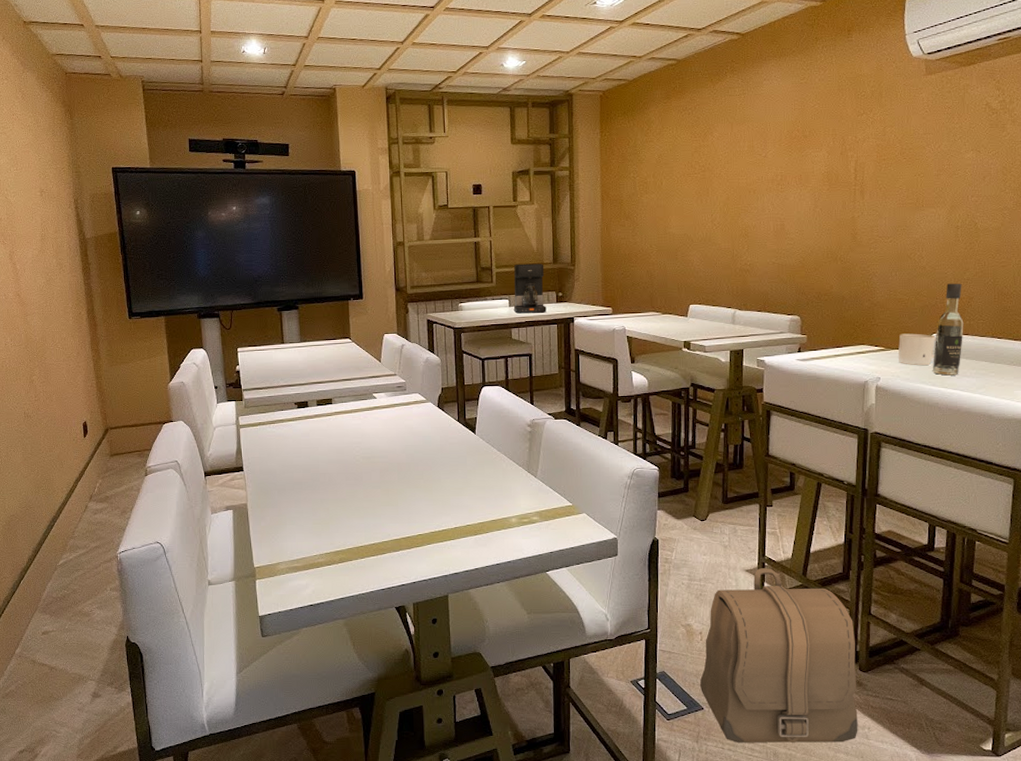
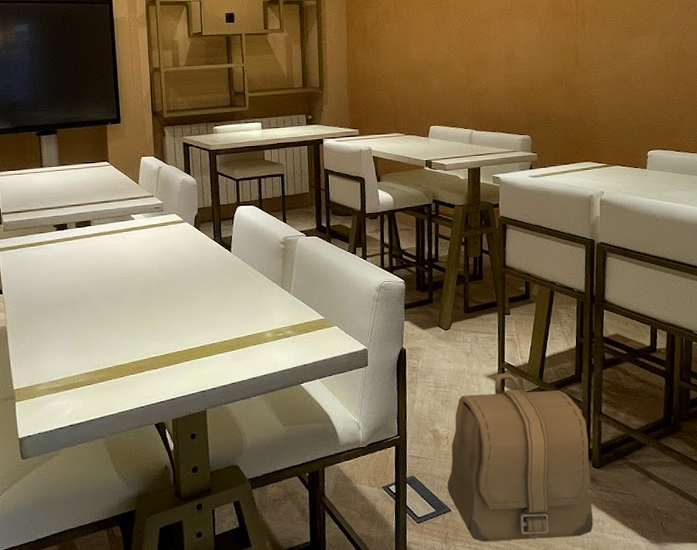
coffee maker: present [513,263,547,314] -> none [265,88,297,136]
mug: present [897,333,936,366] -> none [618,150,652,181]
bottle: present [932,283,964,376] -> none [649,104,676,189]

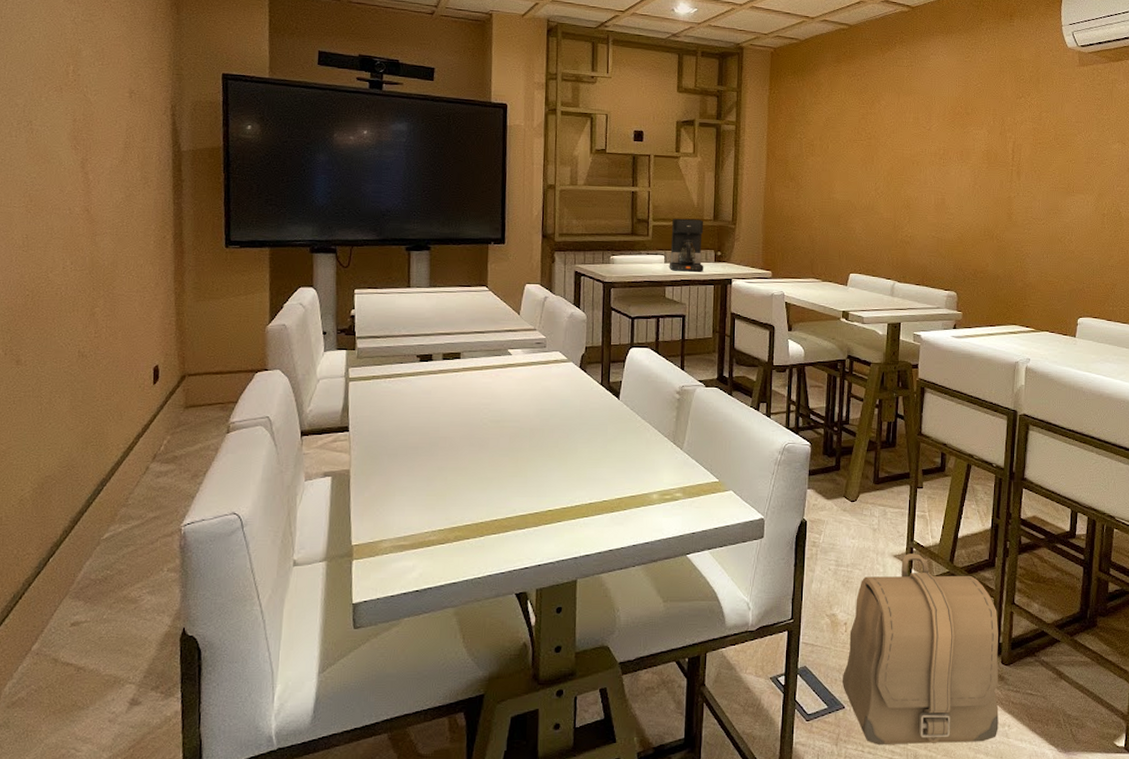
coffee maker: none [265,88,297,136] -> present [669,218,704,272]

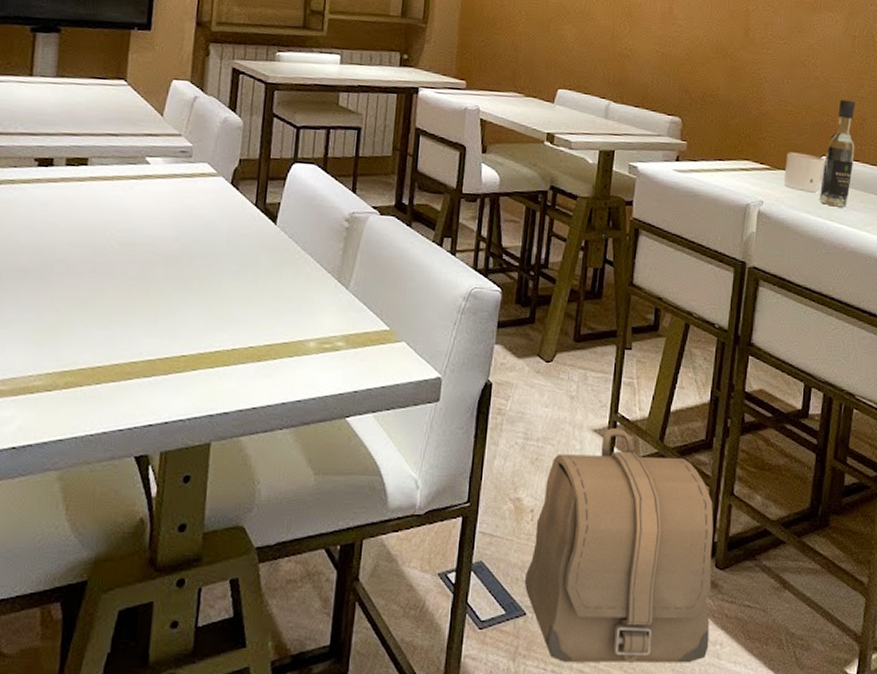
coffee maker: present [669,218,704,272] -> none [345,11,390,77]
mug: none [1047,316,1082,349] -> present [783,152,825,193]
bottle: none [1078,269,1108,360] -> present [819,99,856,208]

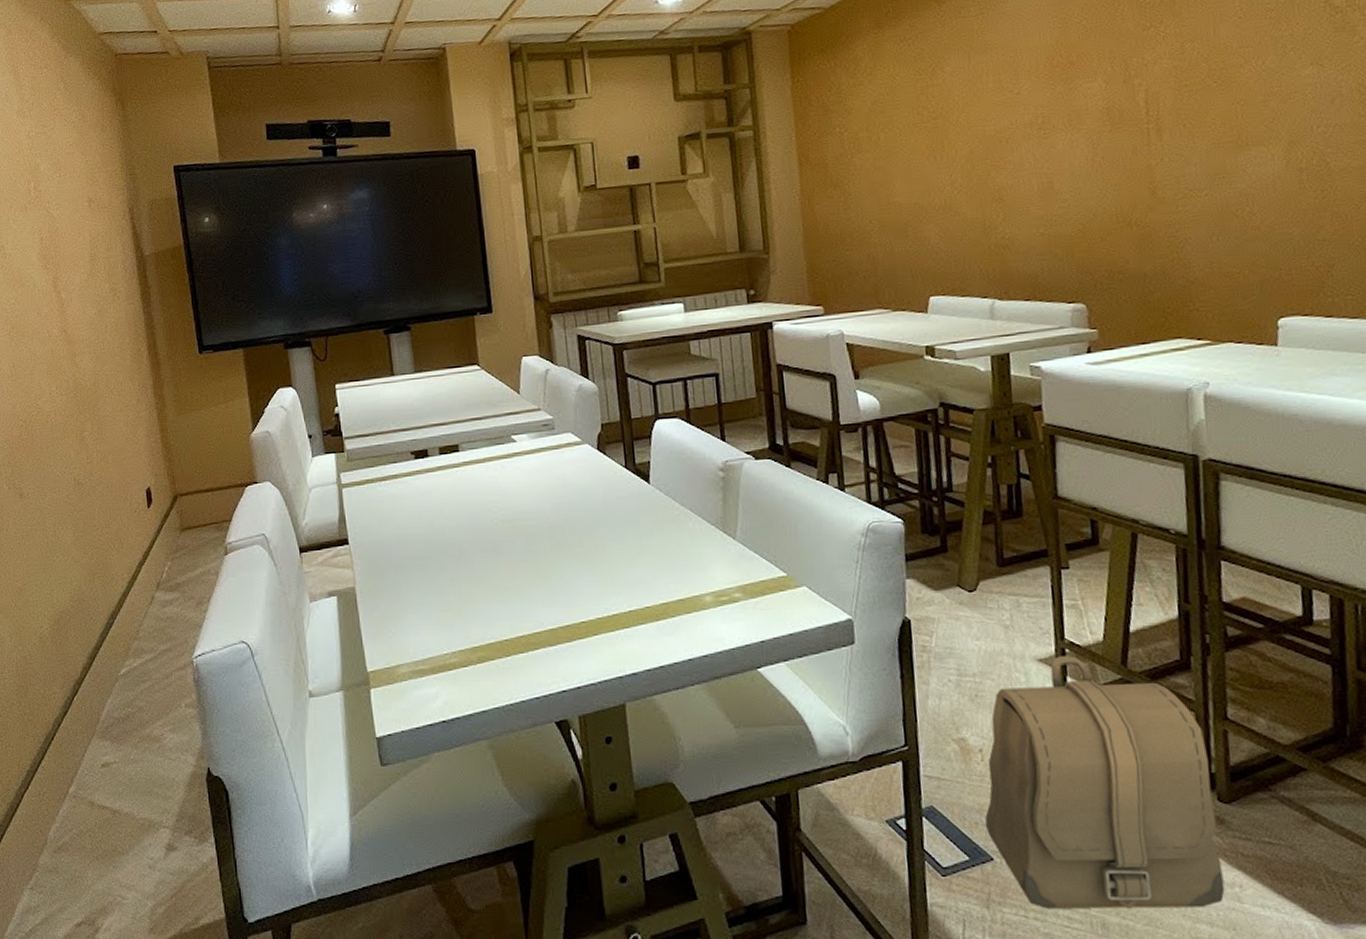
mug: present [783,152,825,193] -> none [1230,319,1287,364]
bottle: present [819,99,856,208] -> none [1283,246,1326,376]

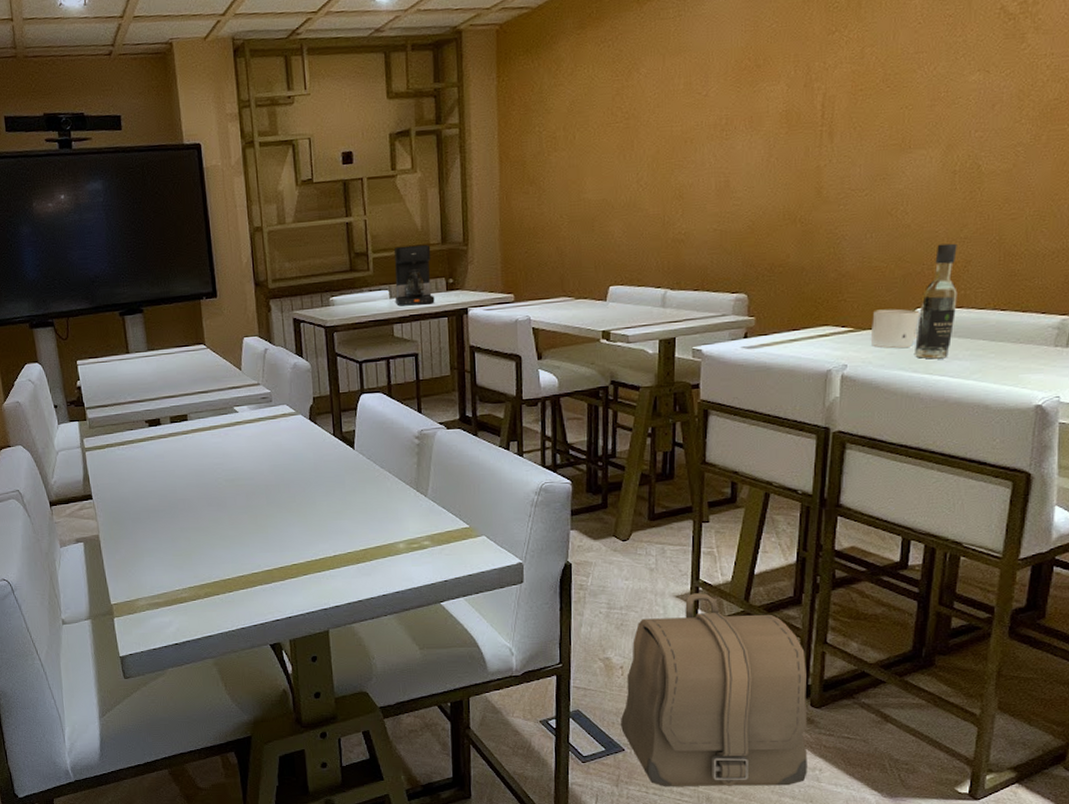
coffee maker: none [688,253,735,321] -> present [394,244,435,306]
mug: none [1230,319,1287,364] -> present [870,309,920,349]
bottle: none [1283,246,1326,376] -> present [913,243,958,359]

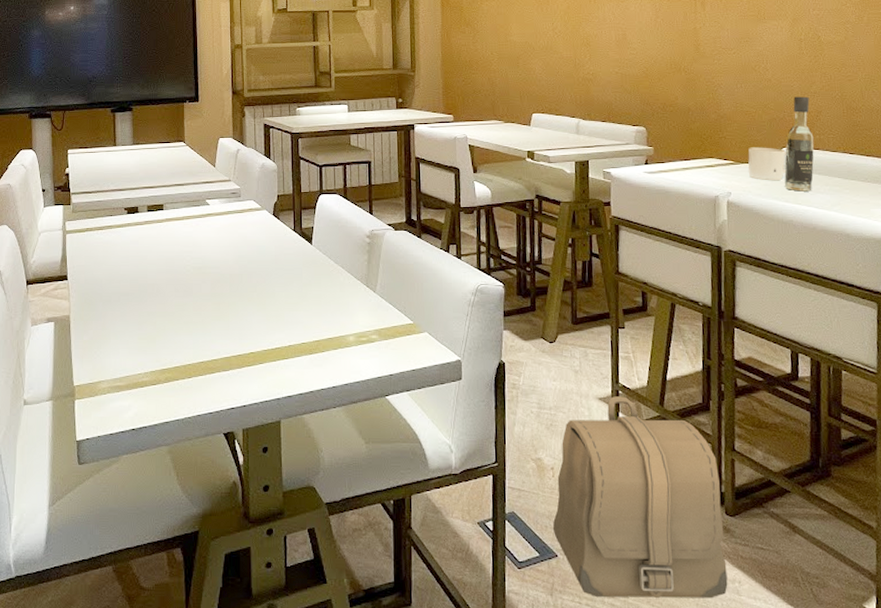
coffee maker: present [394,244,435,306] -> none [352,68,386,119]

